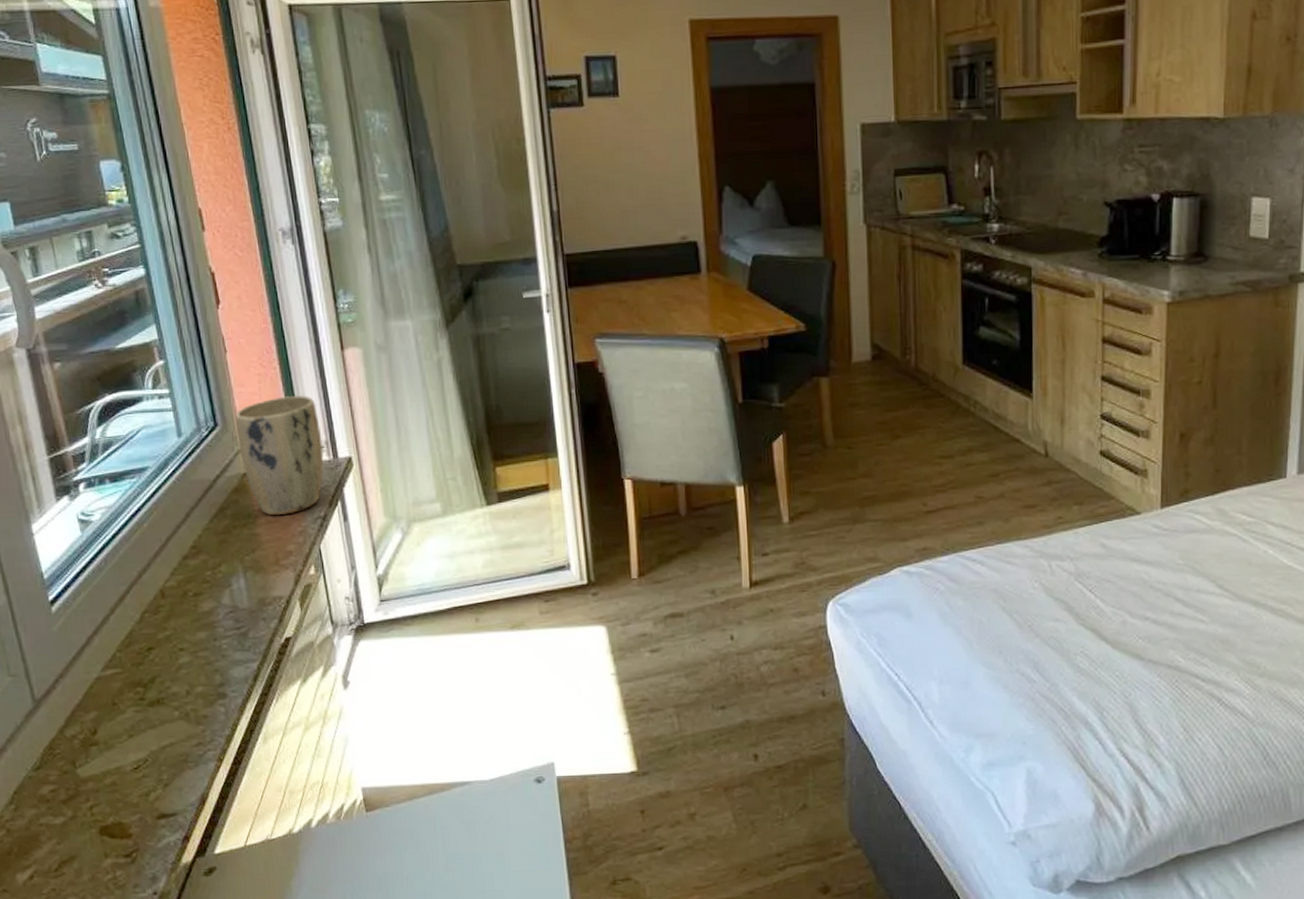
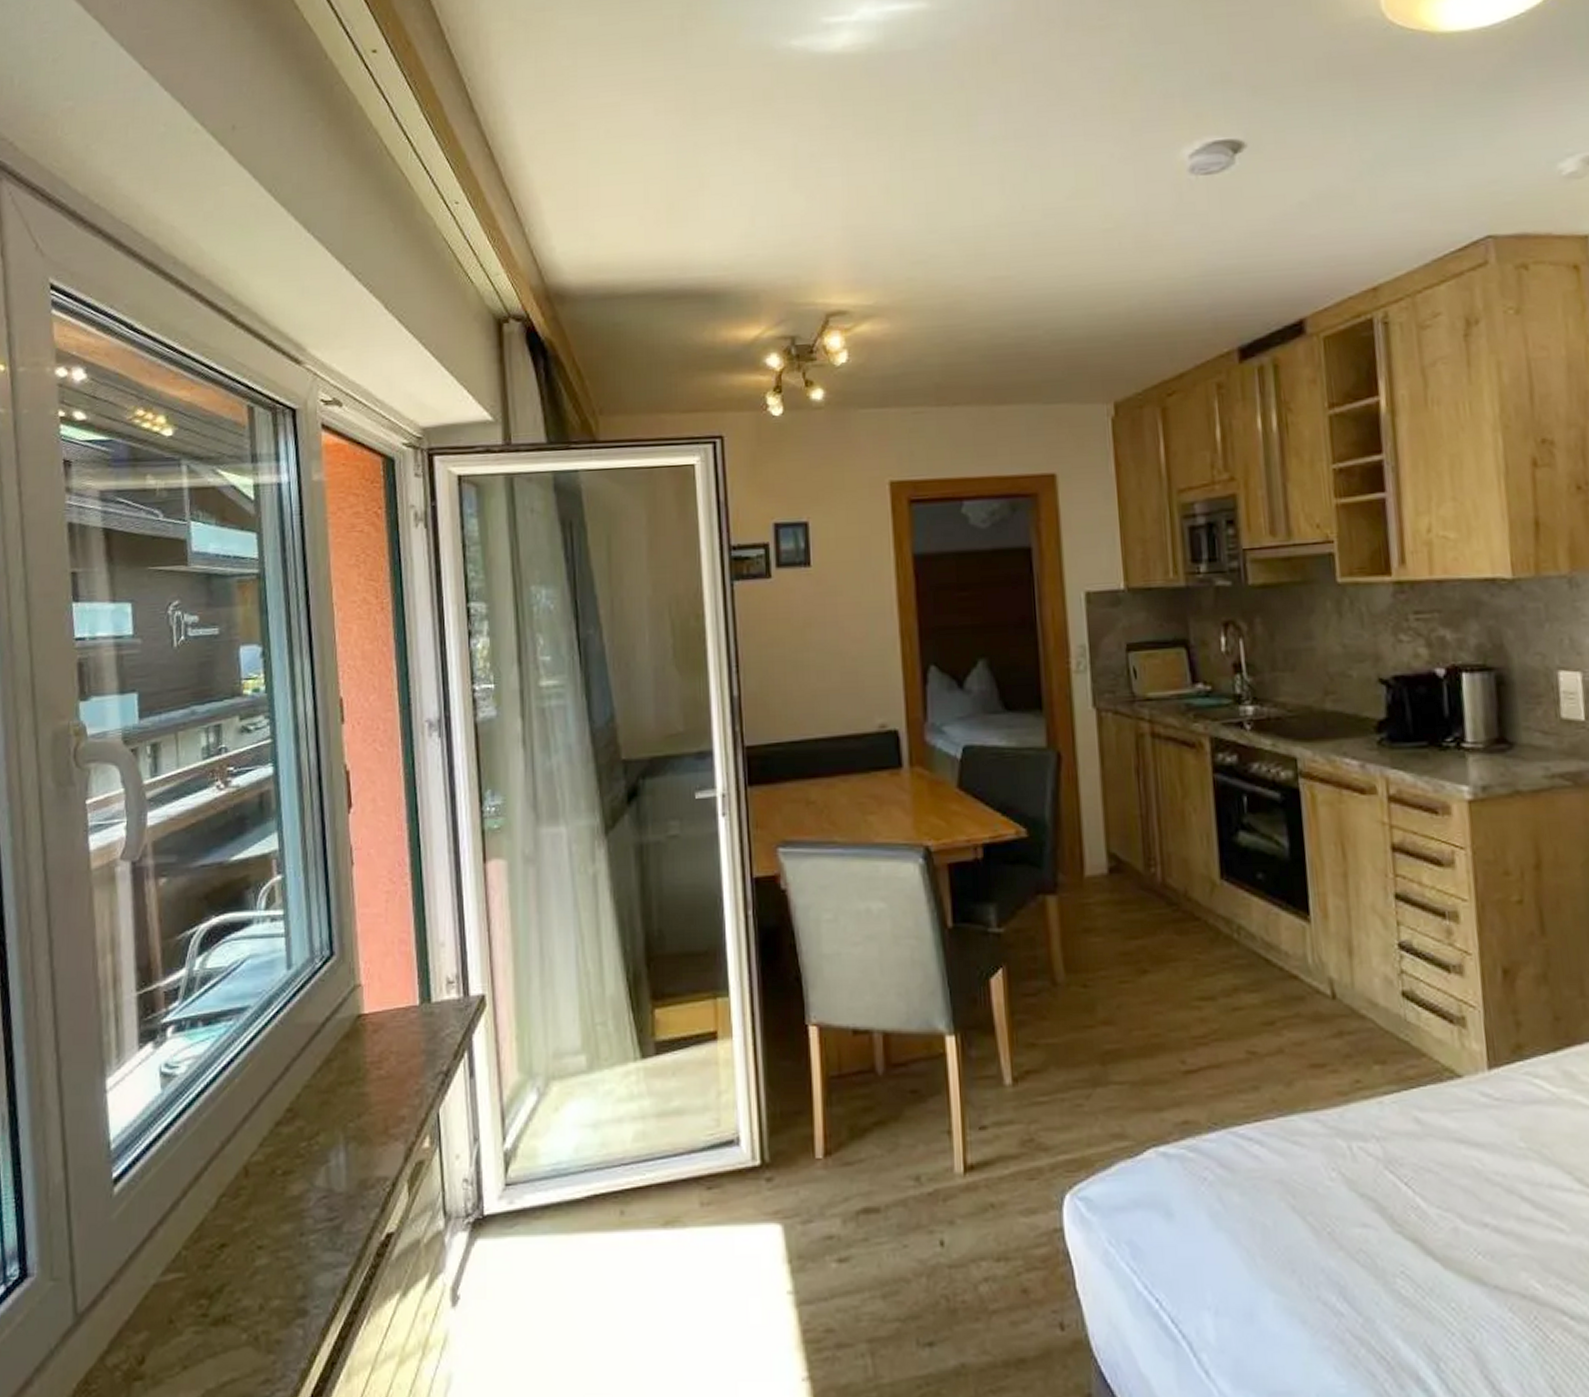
plant pot: present [234,396,324,515] -> none [354,918,453,1069]

